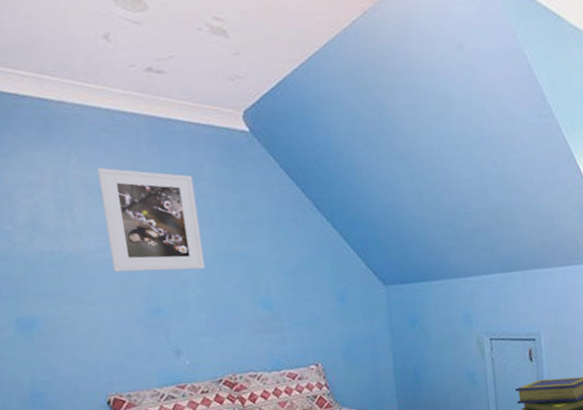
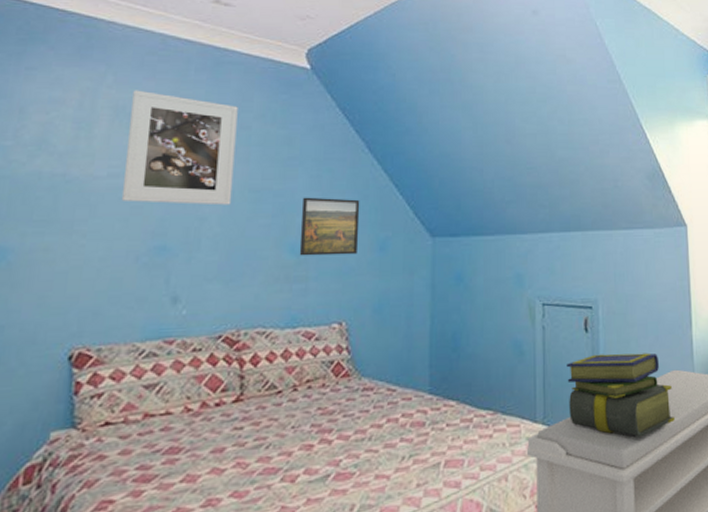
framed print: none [266,255,322,310] -> present [299,197,360,256]

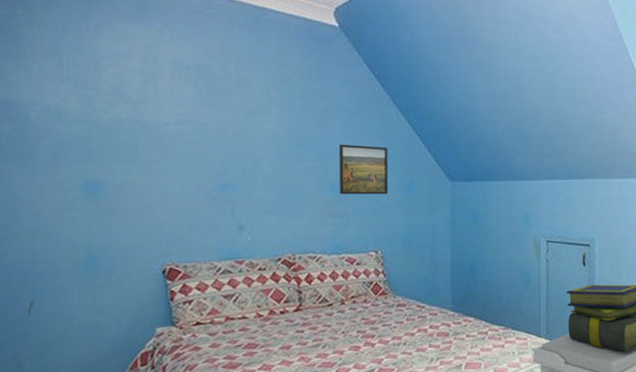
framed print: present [121,90,238,205] -> none [187,46,280,150]

